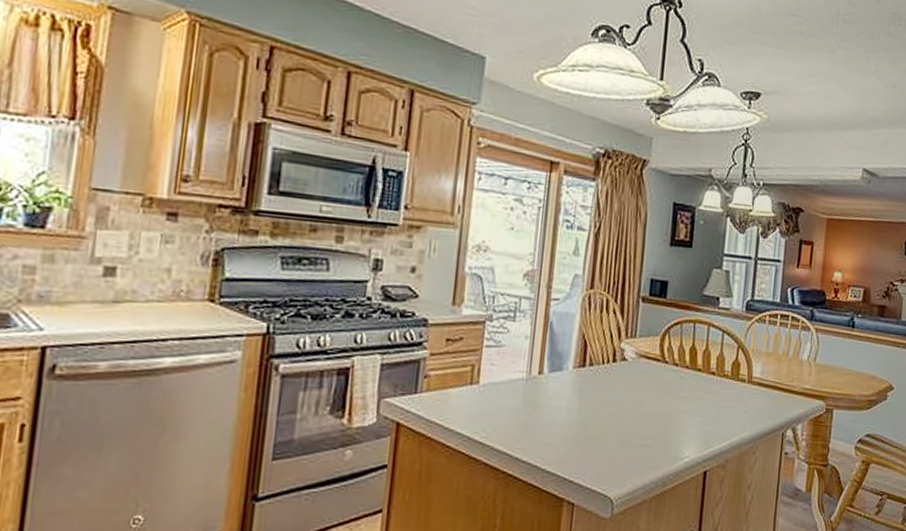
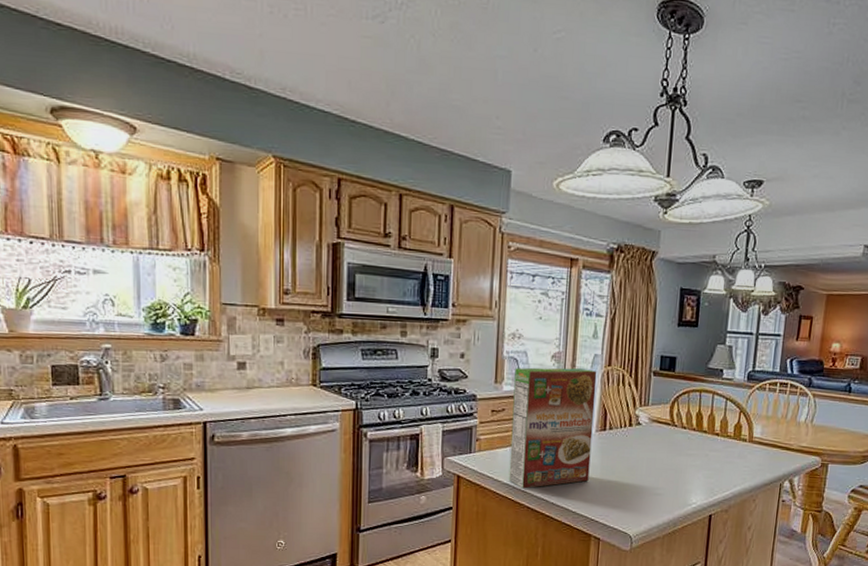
cereal box: none [463,287,577,440] -> present [508,367,597,489]

